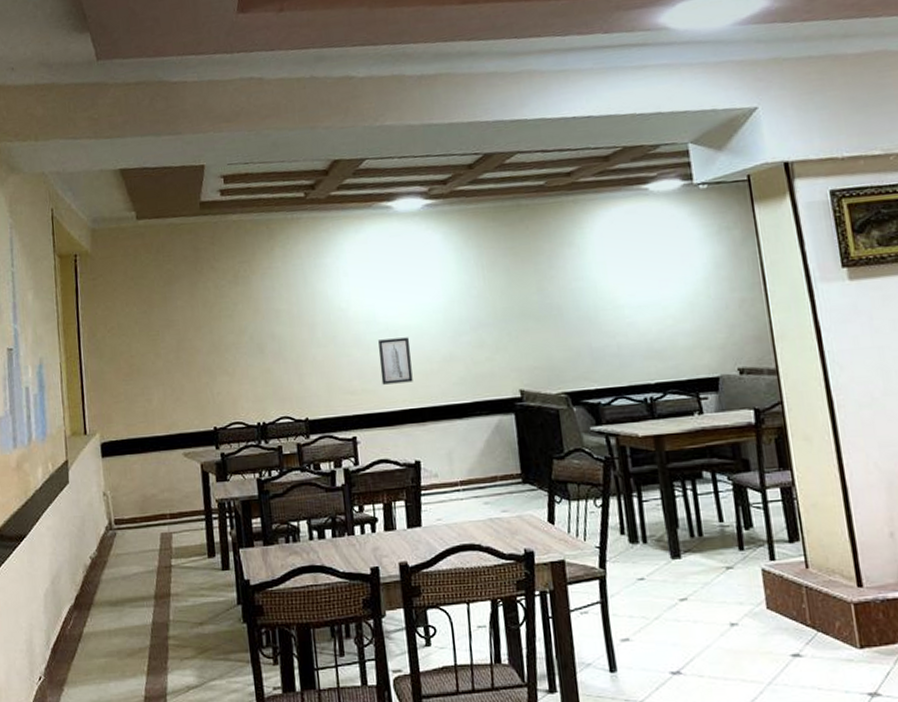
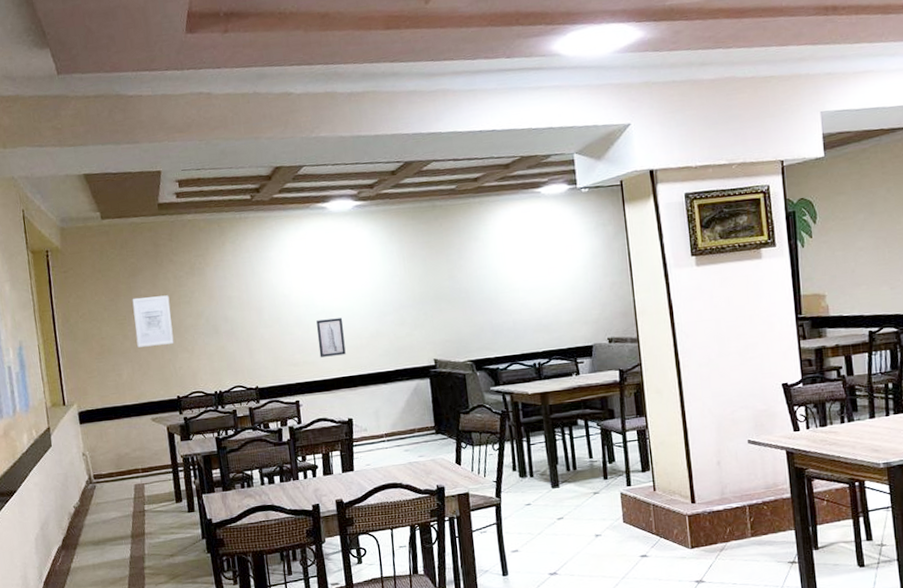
wall art: none [166,307,213,368] -> present [132,295,174,348]

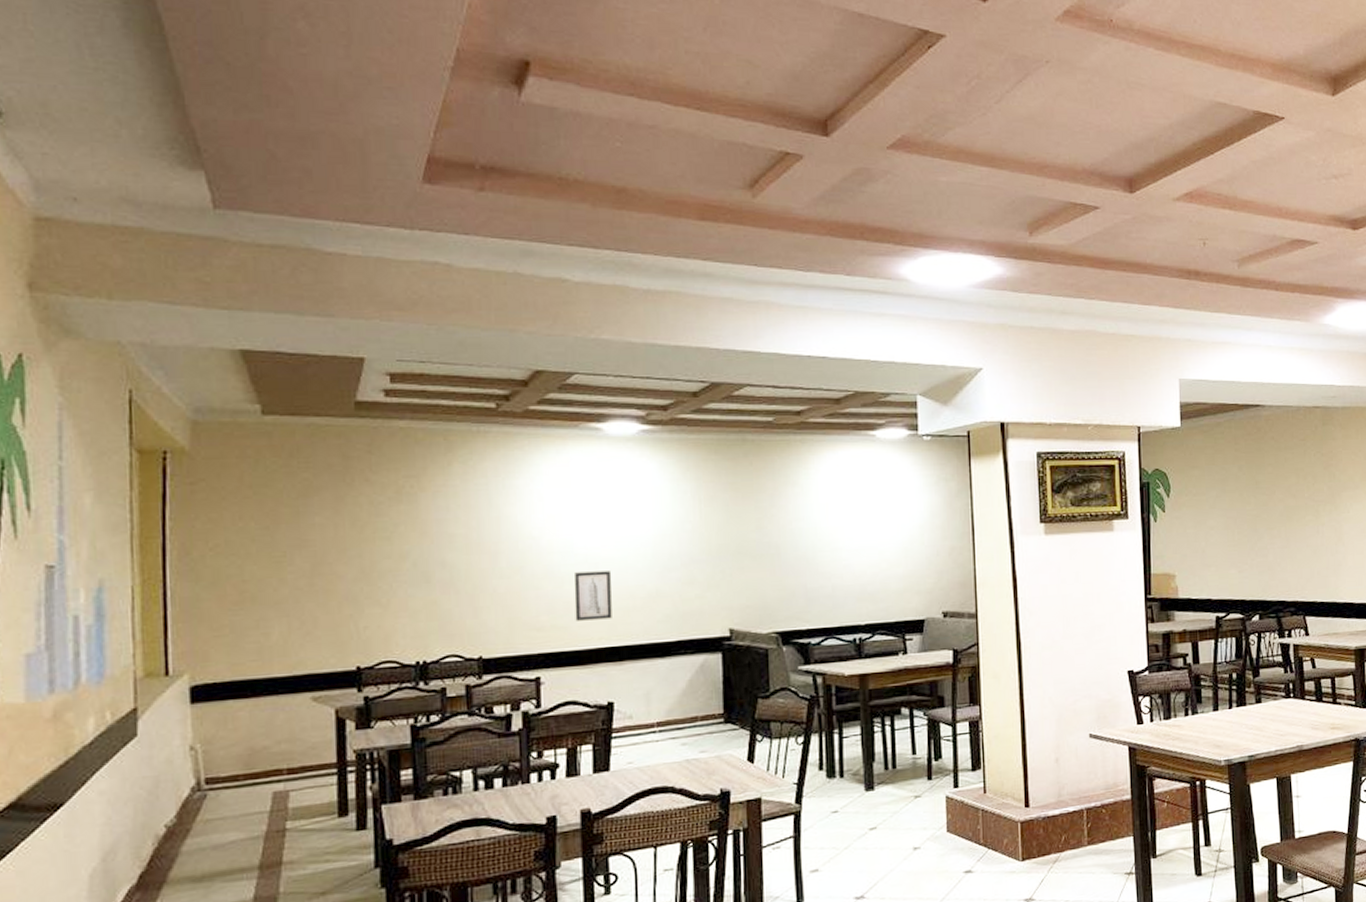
wall art: present [132,295,174,348] -> none [299,526,360,597]

